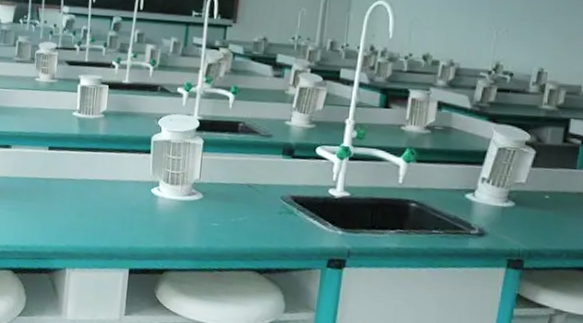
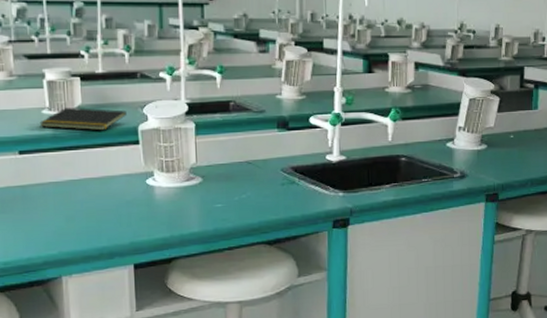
notepad: none [69,111,144,137] -> present [39,107,127,131]

